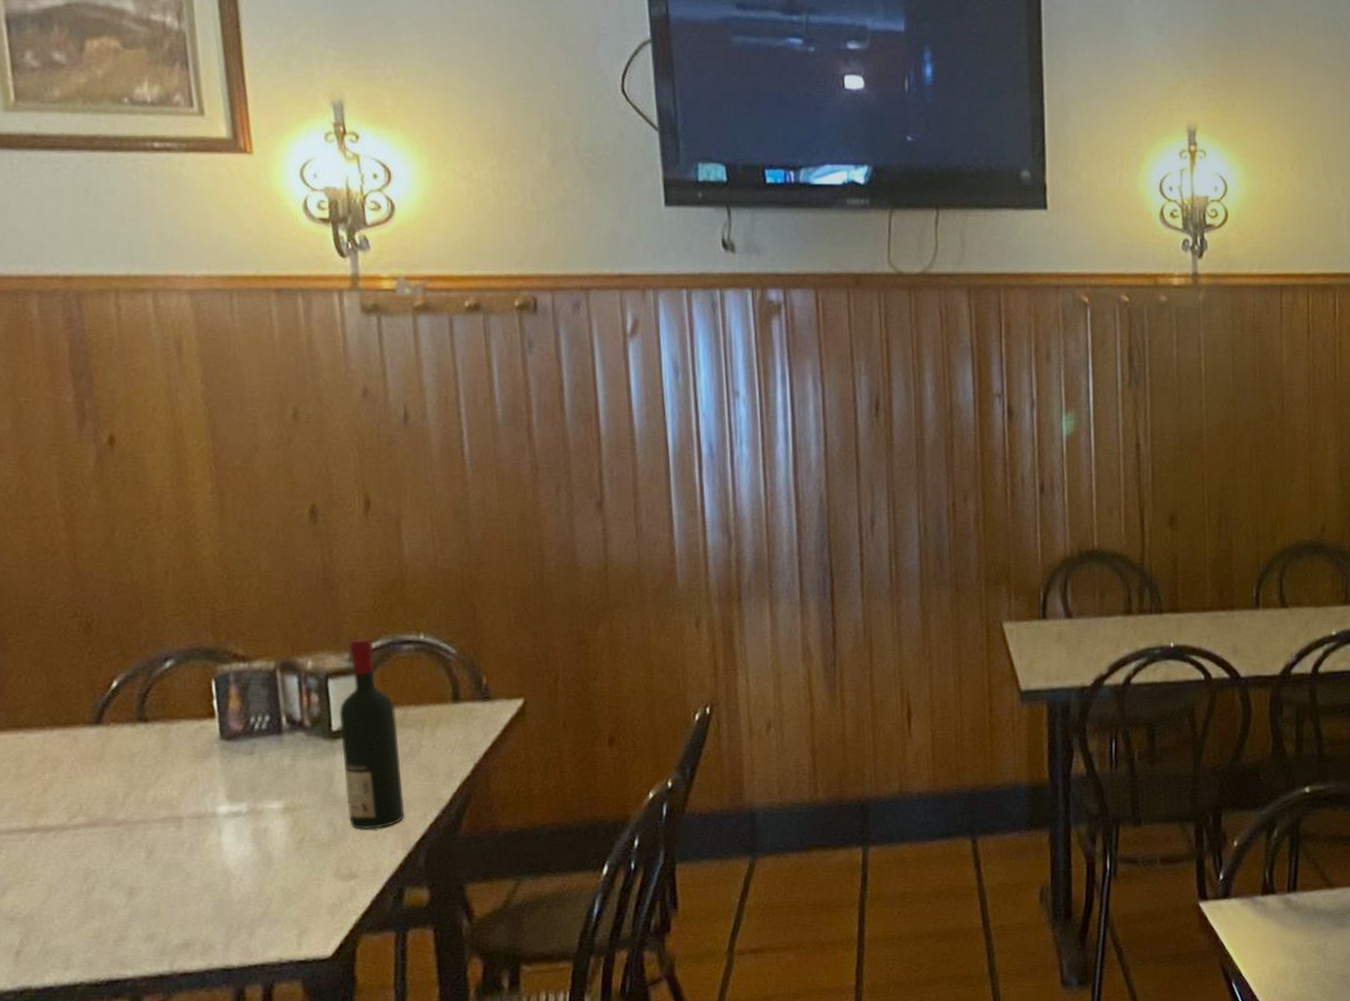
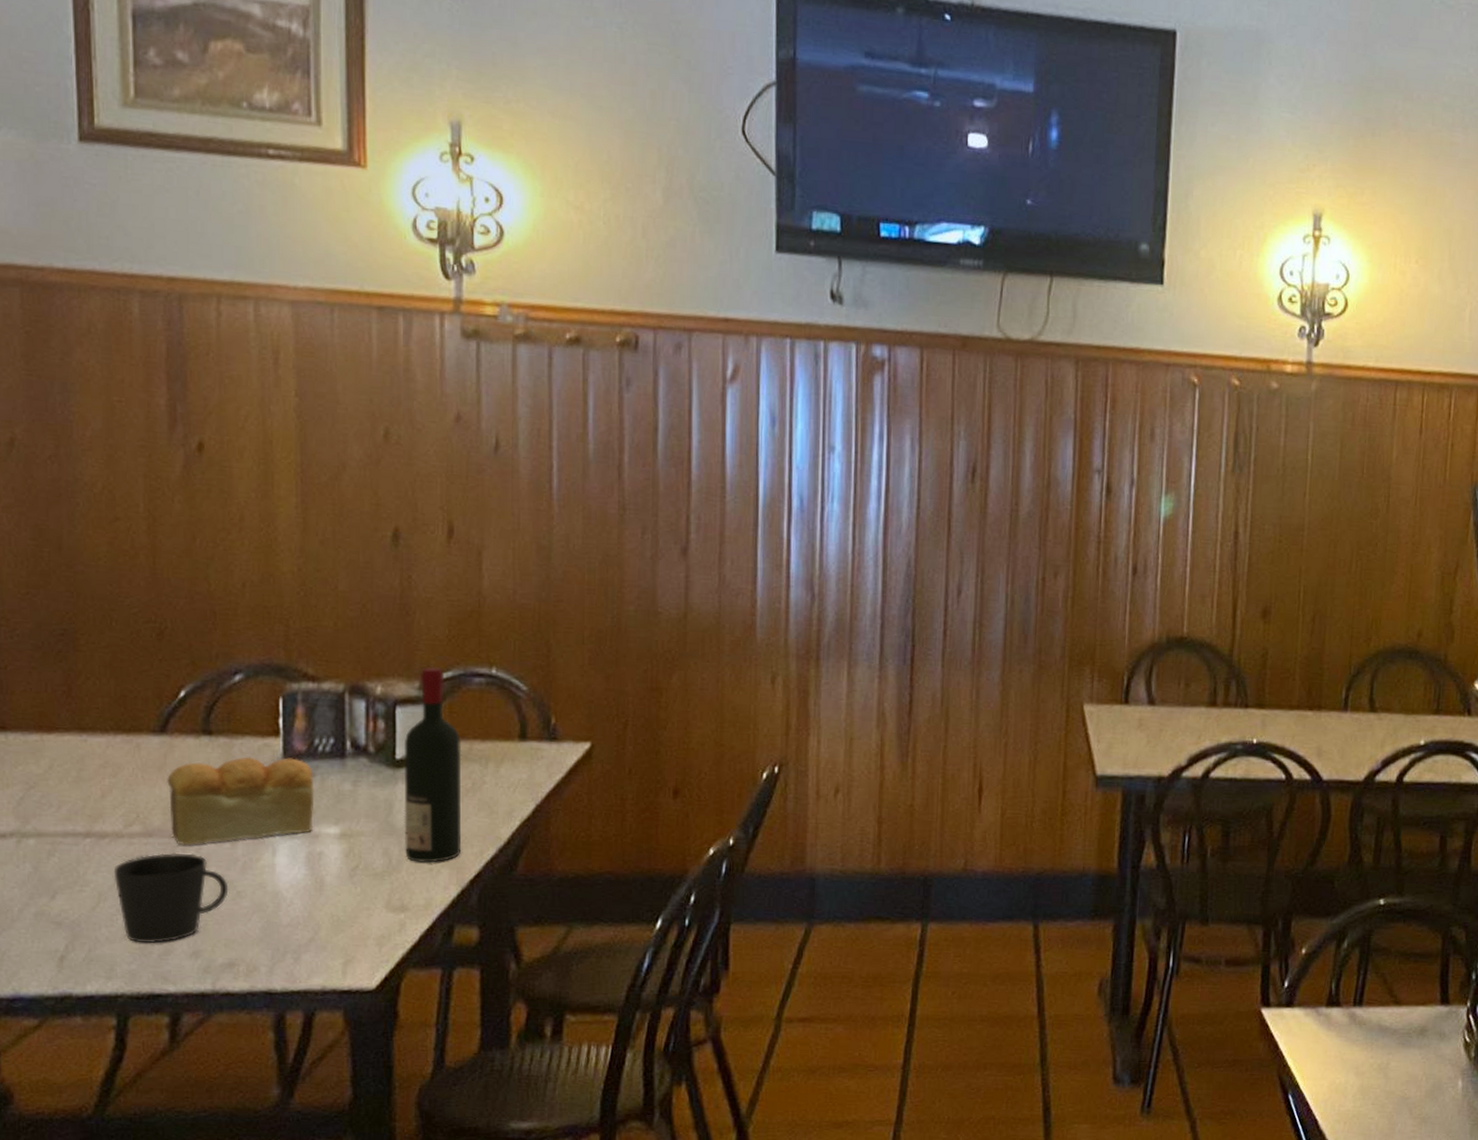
cup: none [61,839,178,932] -> present [113,852,229,944]
bread: none [107,738,256,833] -> present [167,756,314,845]

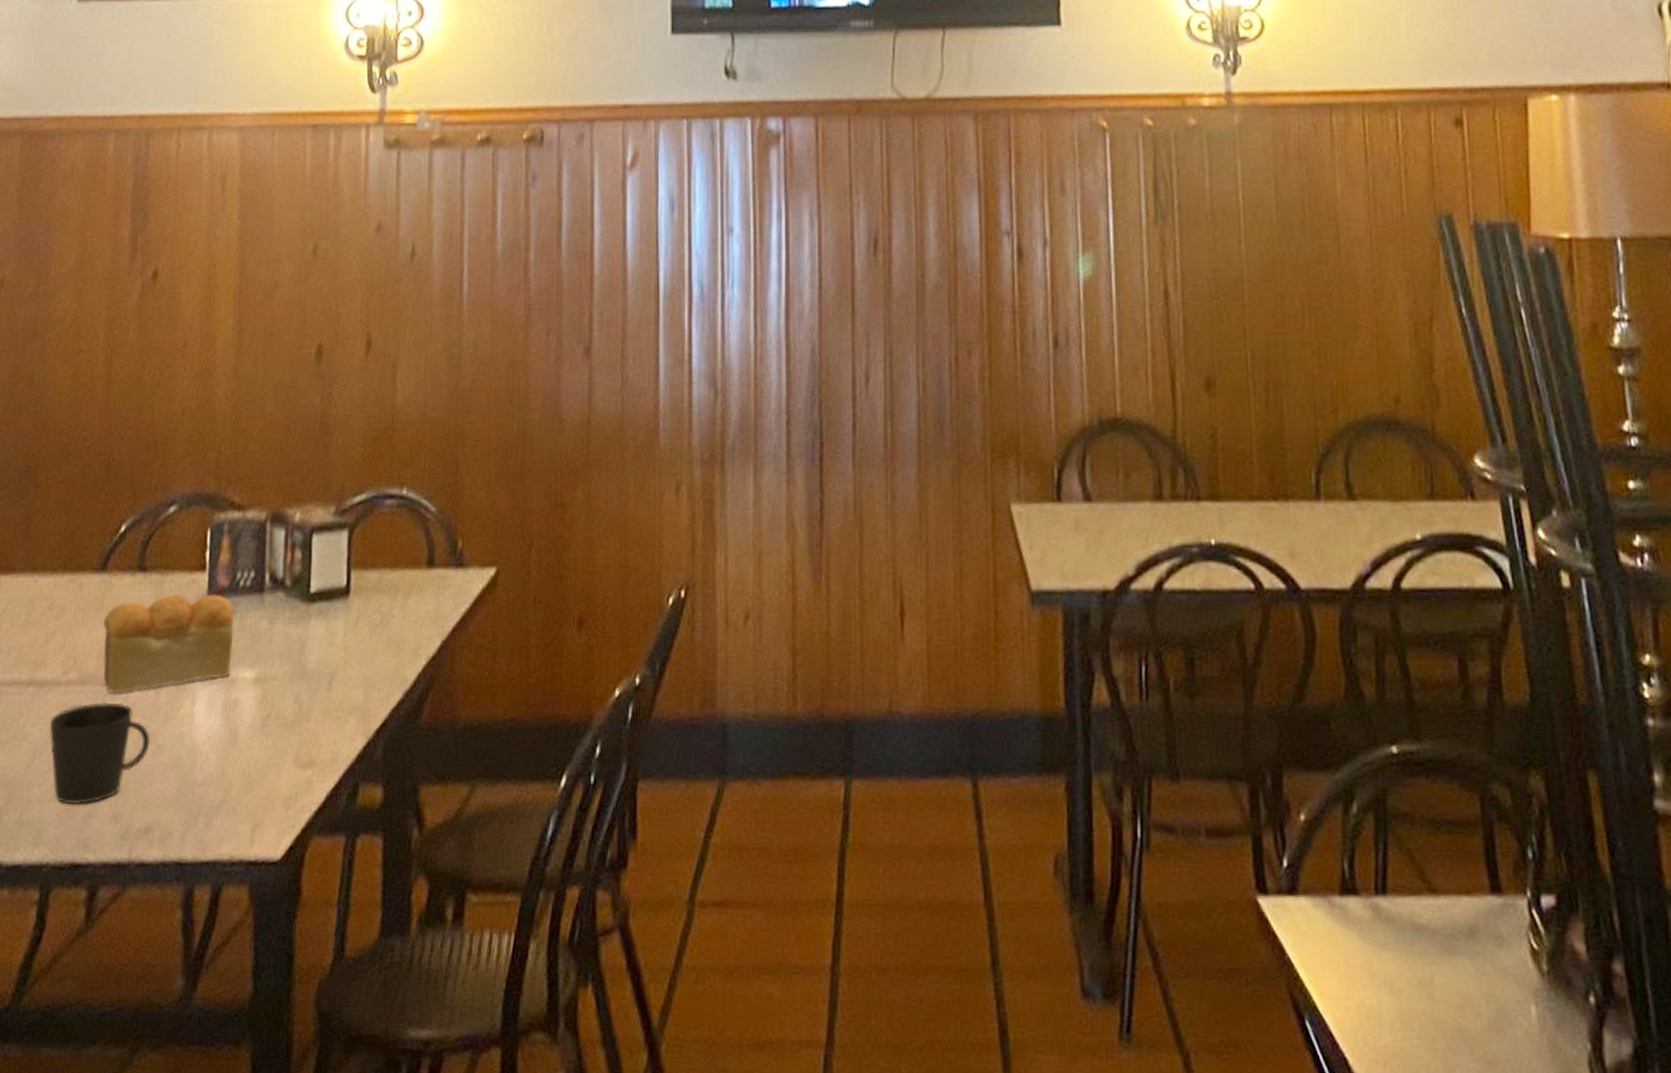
wine bottle: present [404,667,462,863] -> none [315,489,372,710]

